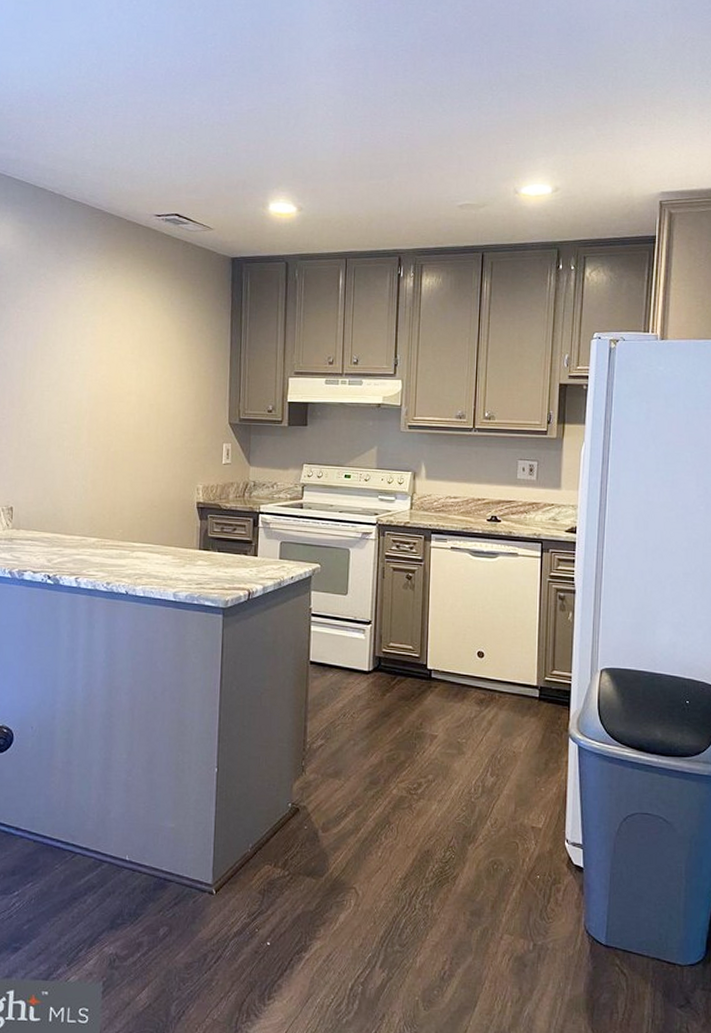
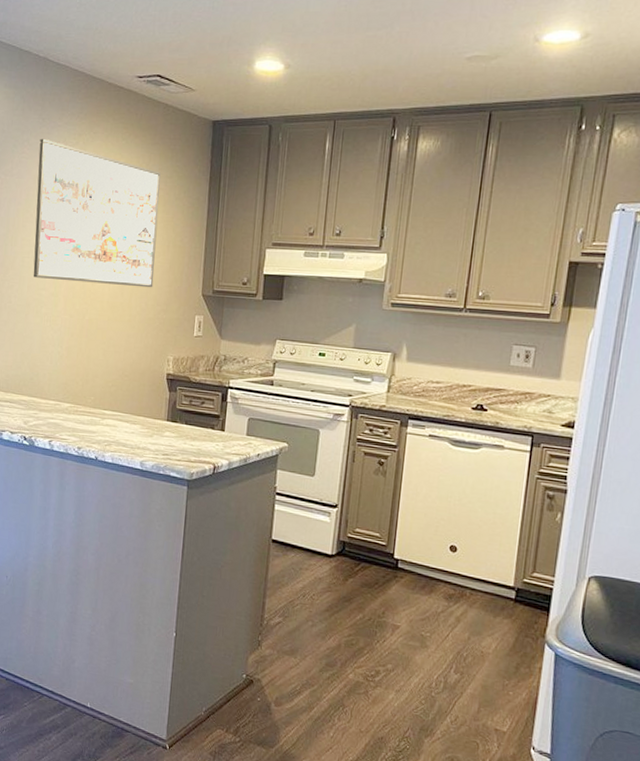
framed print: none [53,273,183,418] -> present [33,138,161,288]

